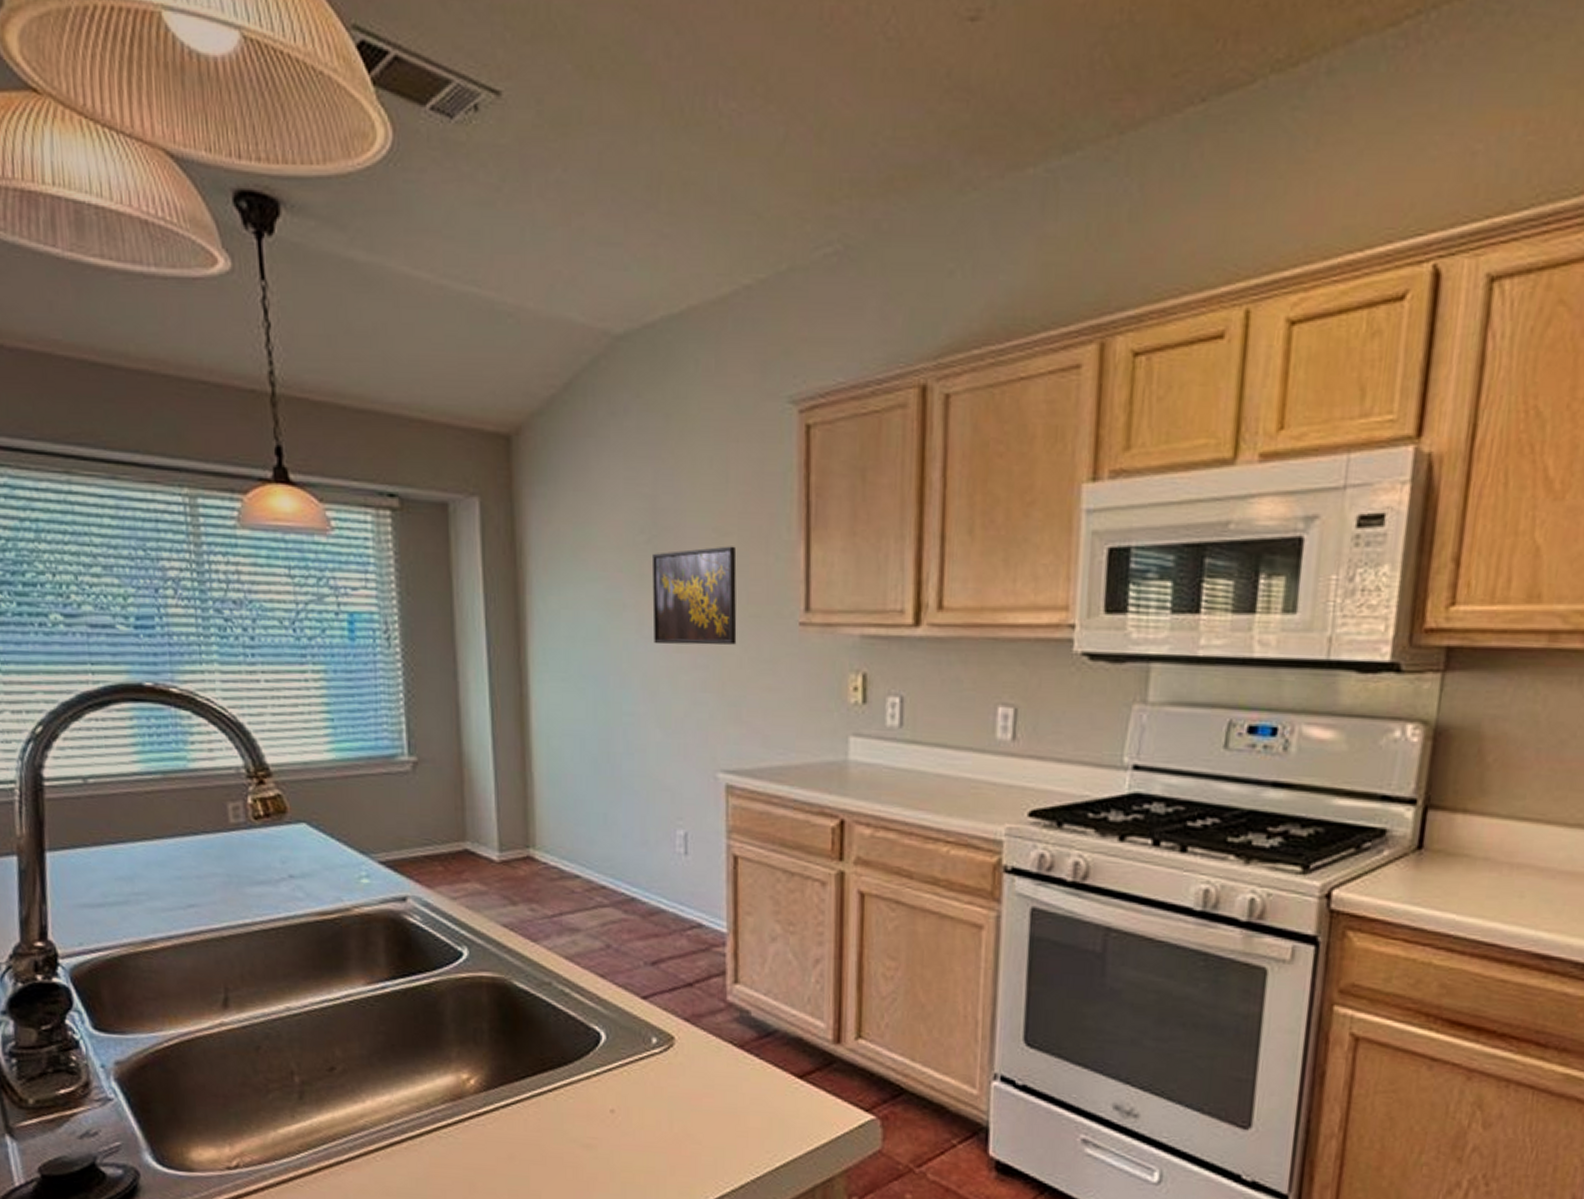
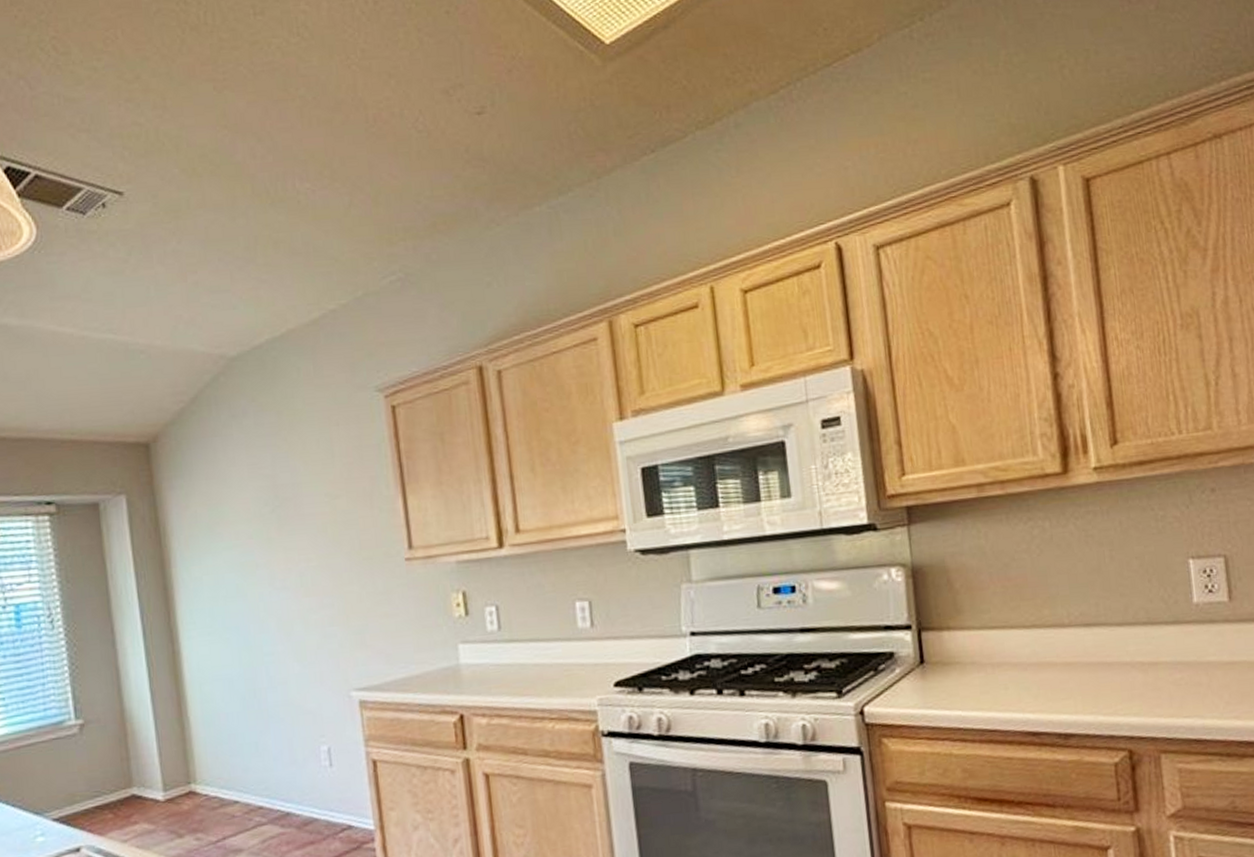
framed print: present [652,546,737,645] -> none [277,505,355,593]

